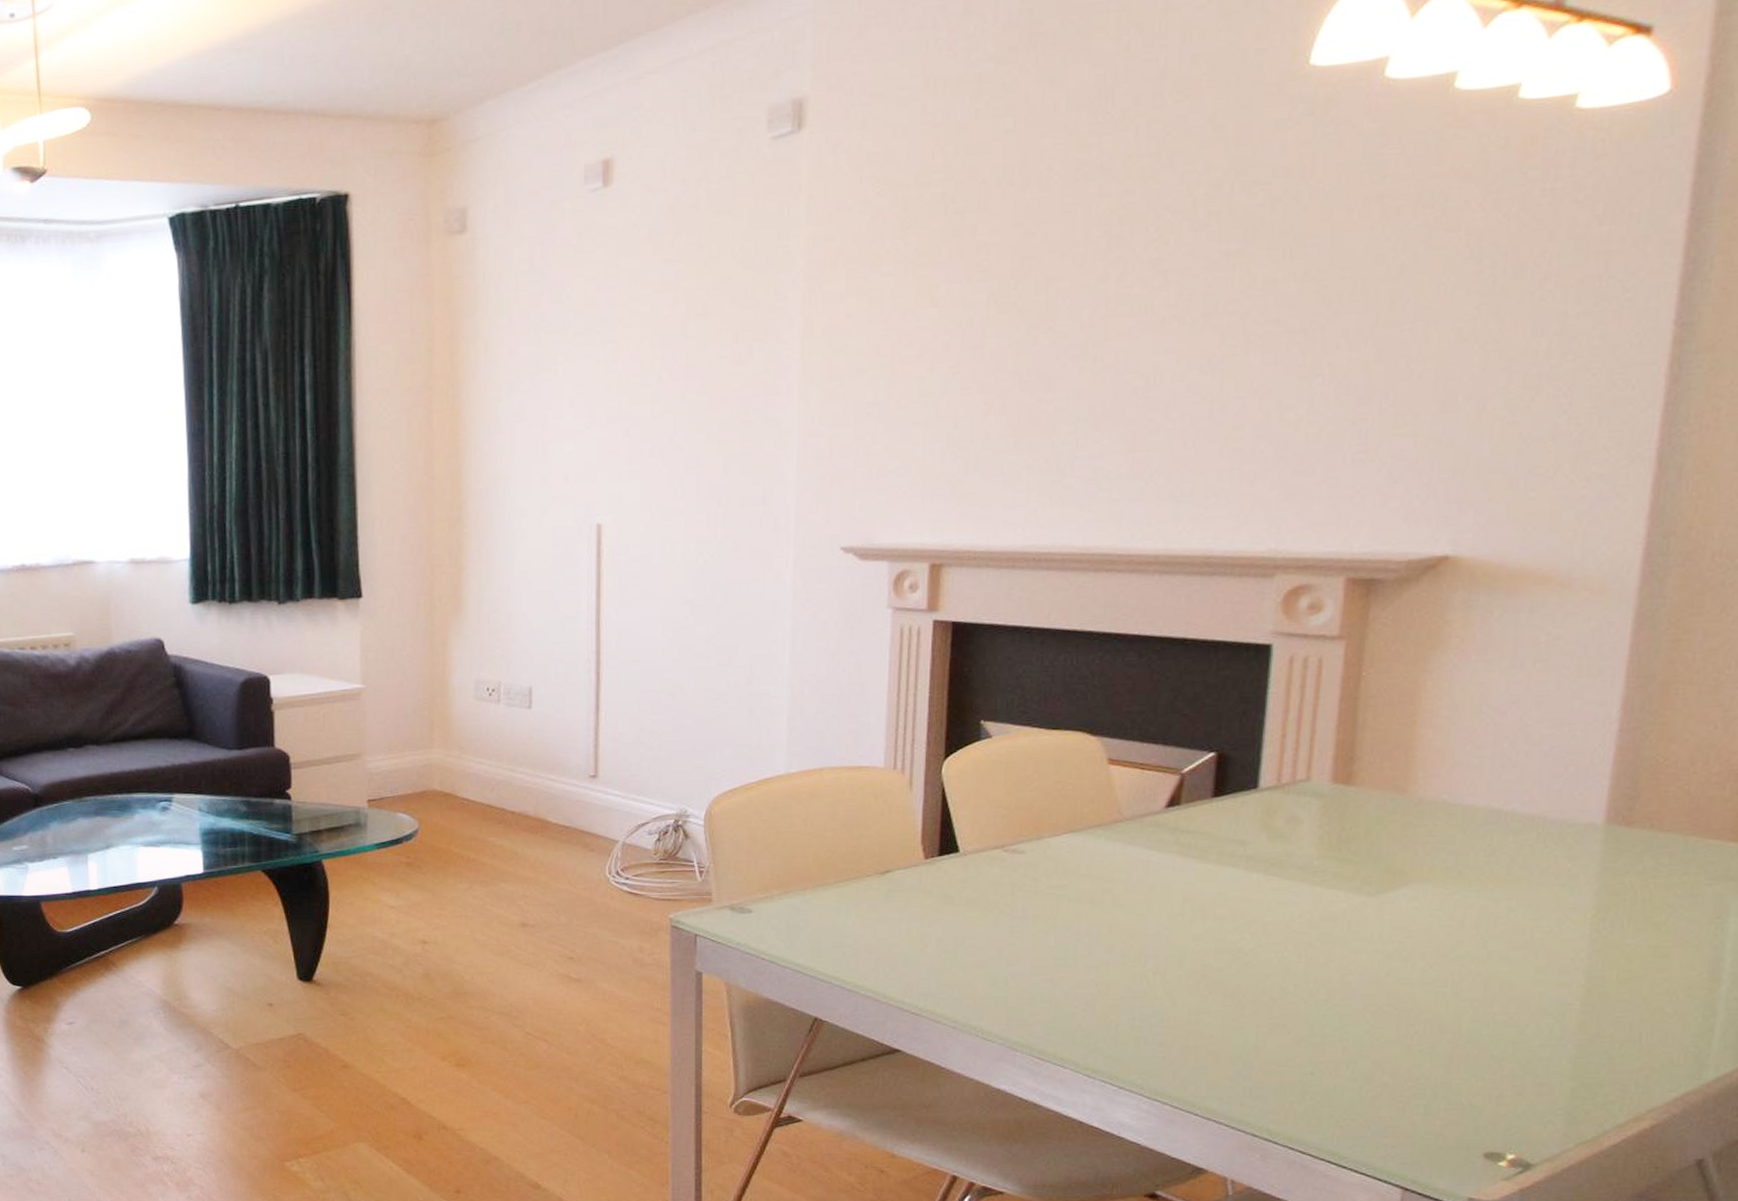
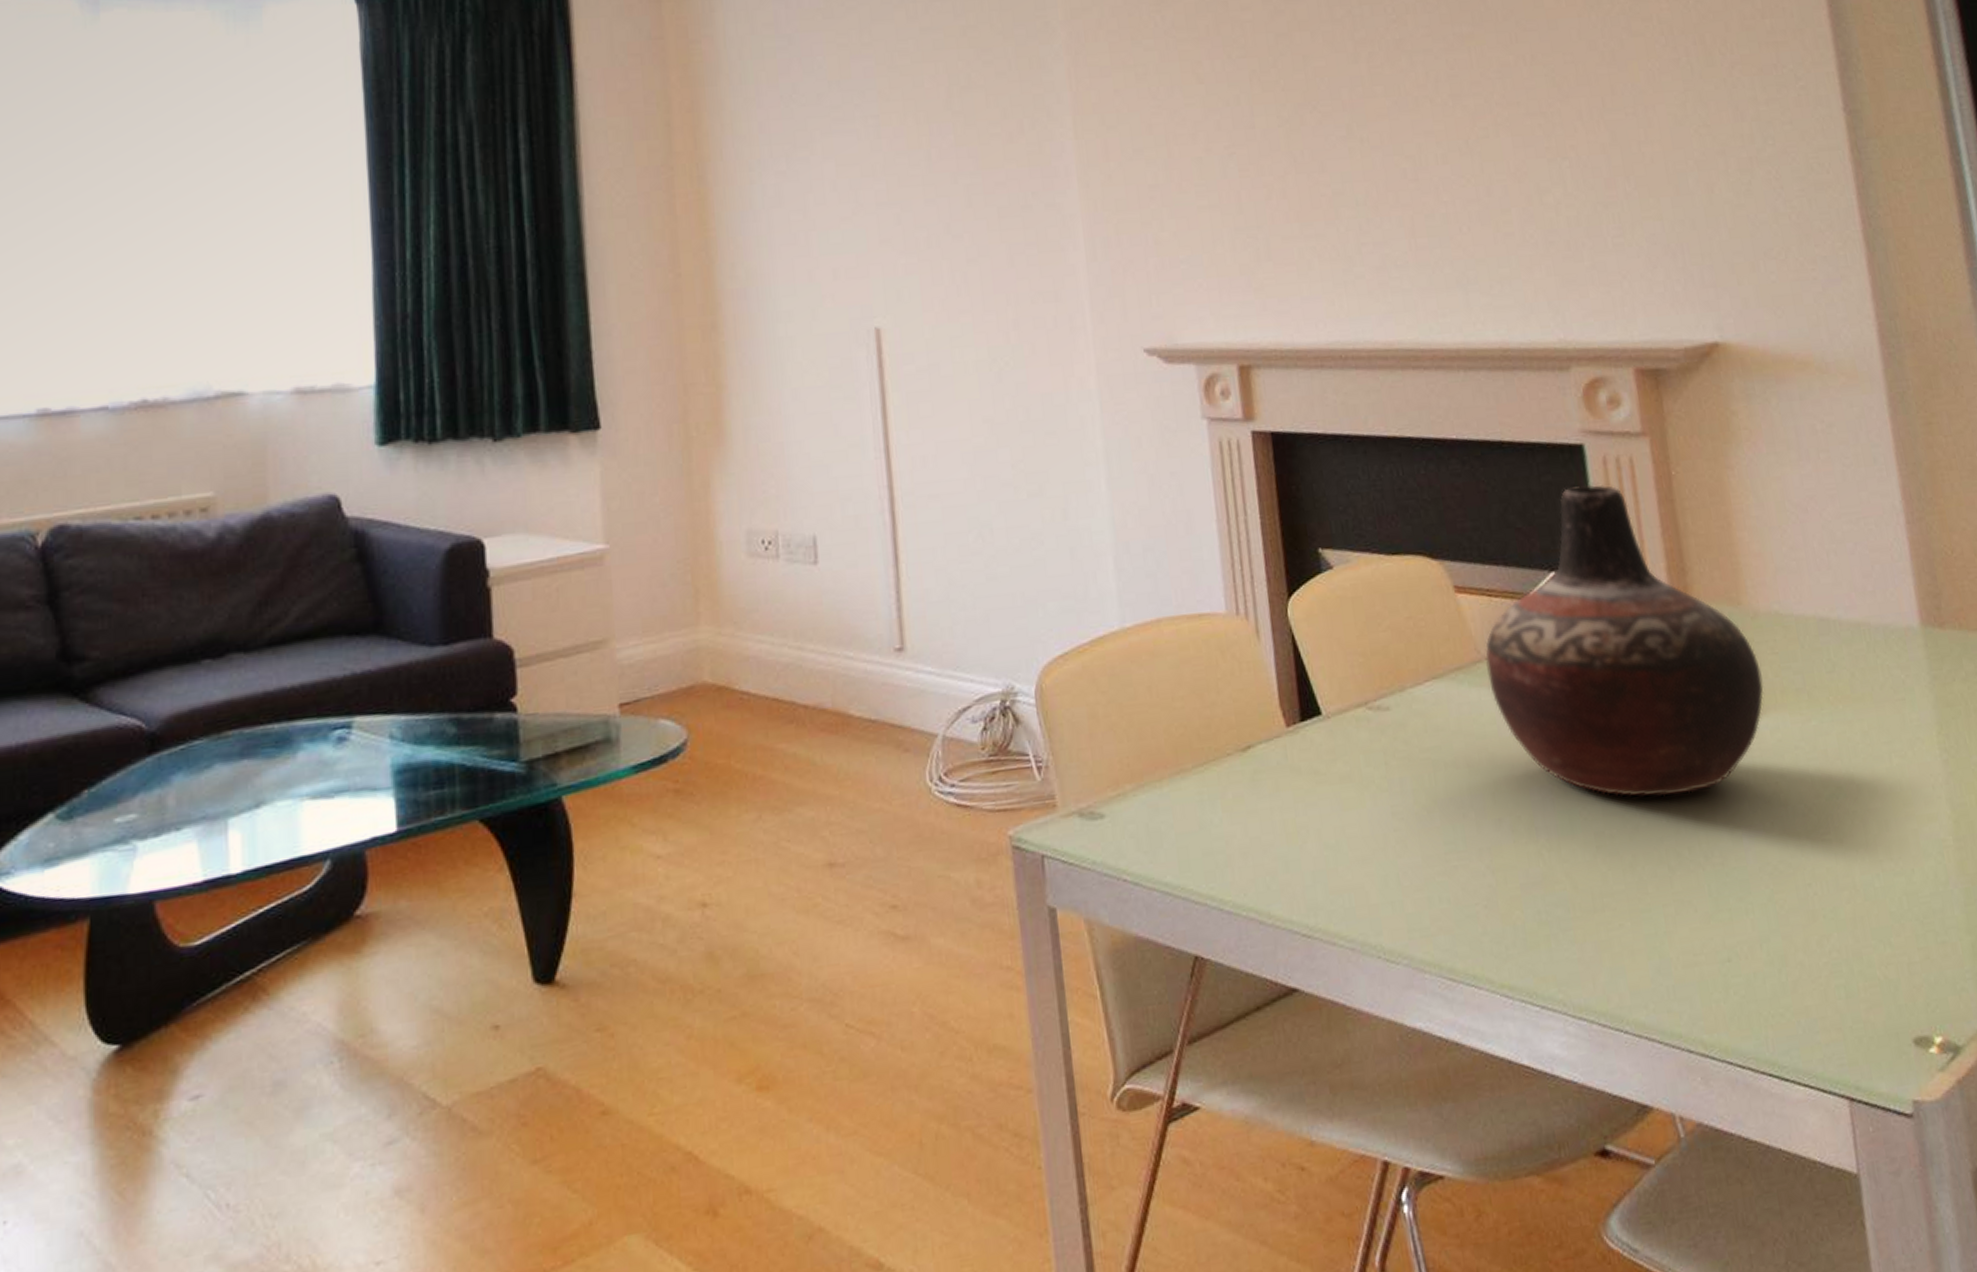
vase: none [1126,680,1412,943] -> present [1486,484,1764,797]

